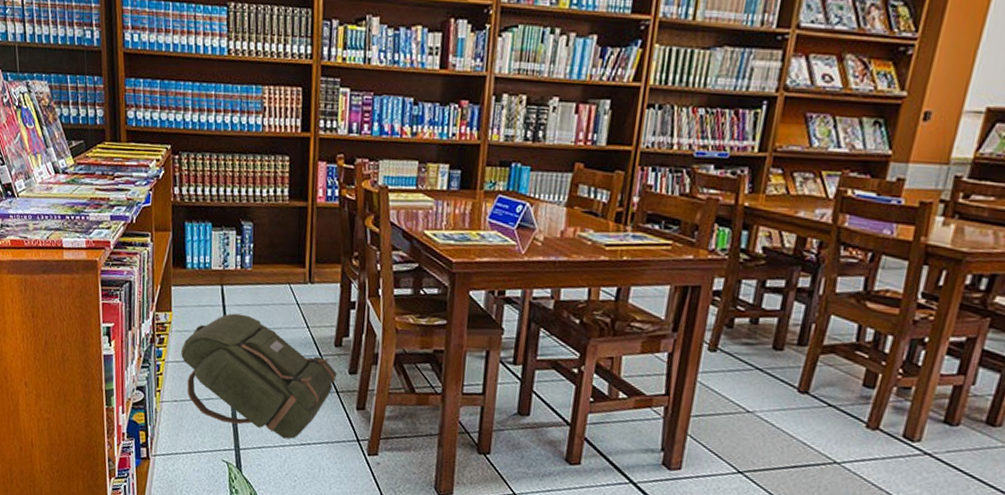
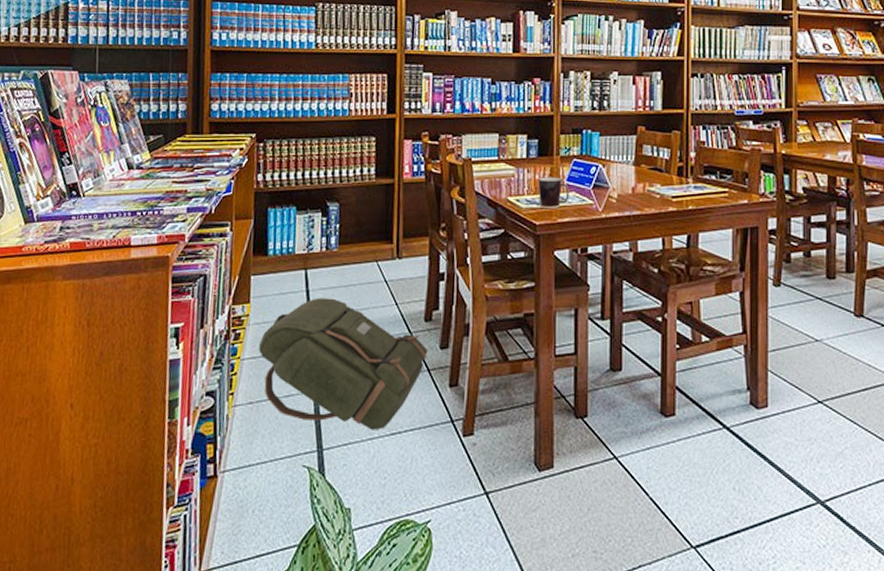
mug: none [457,212,492,248] -> present [538,177,570,210]

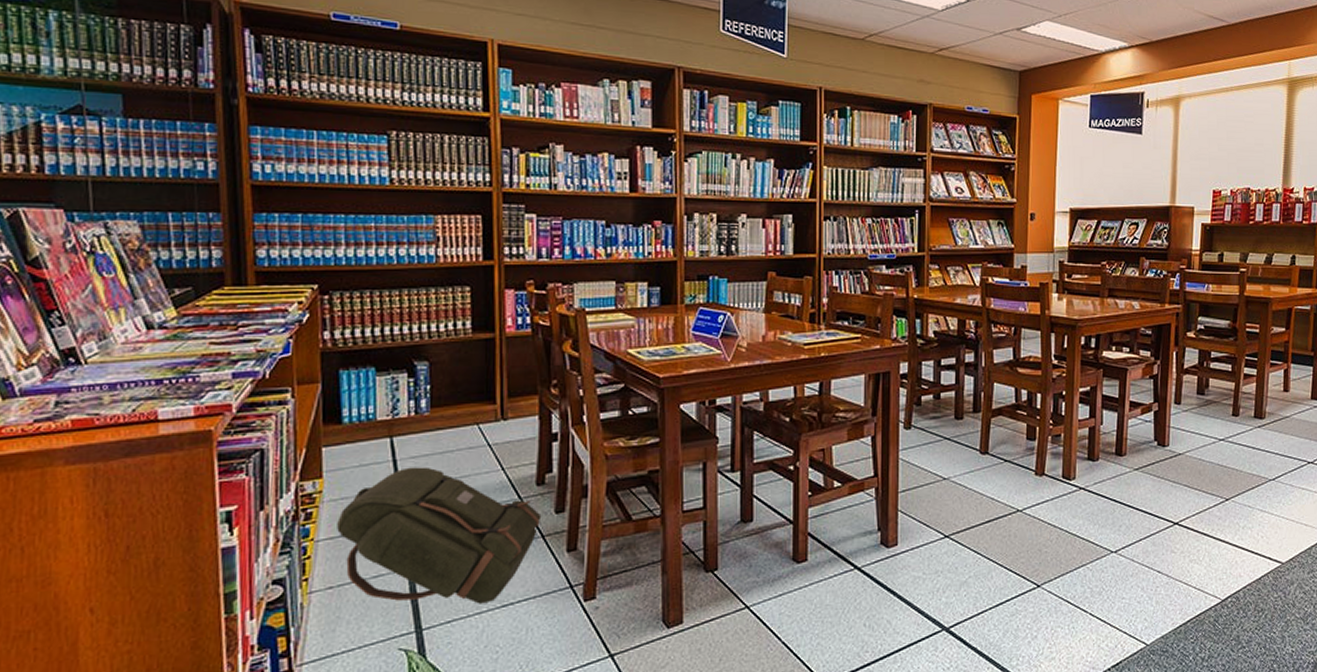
mug: present [538,177,570,210] -> none [661,327,696,361]

